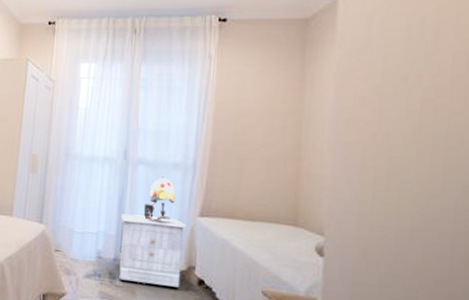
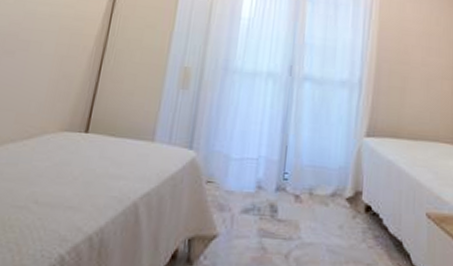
nightstand: present [119,213,186,288] -> none [281,135,353,217]
table lamp: present [143,176,180,221] -> none [309,94,346,143]

